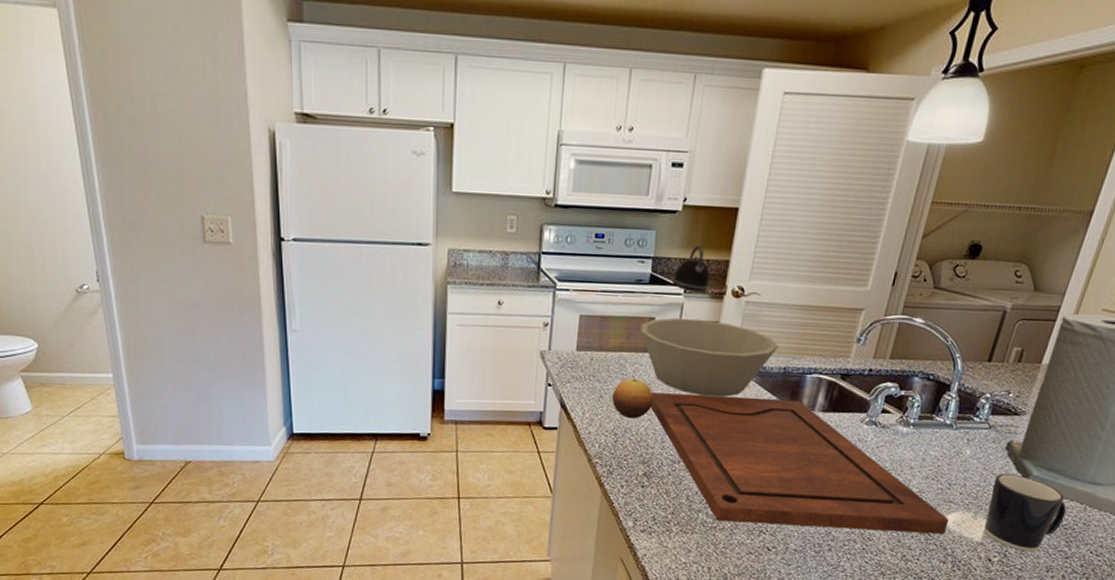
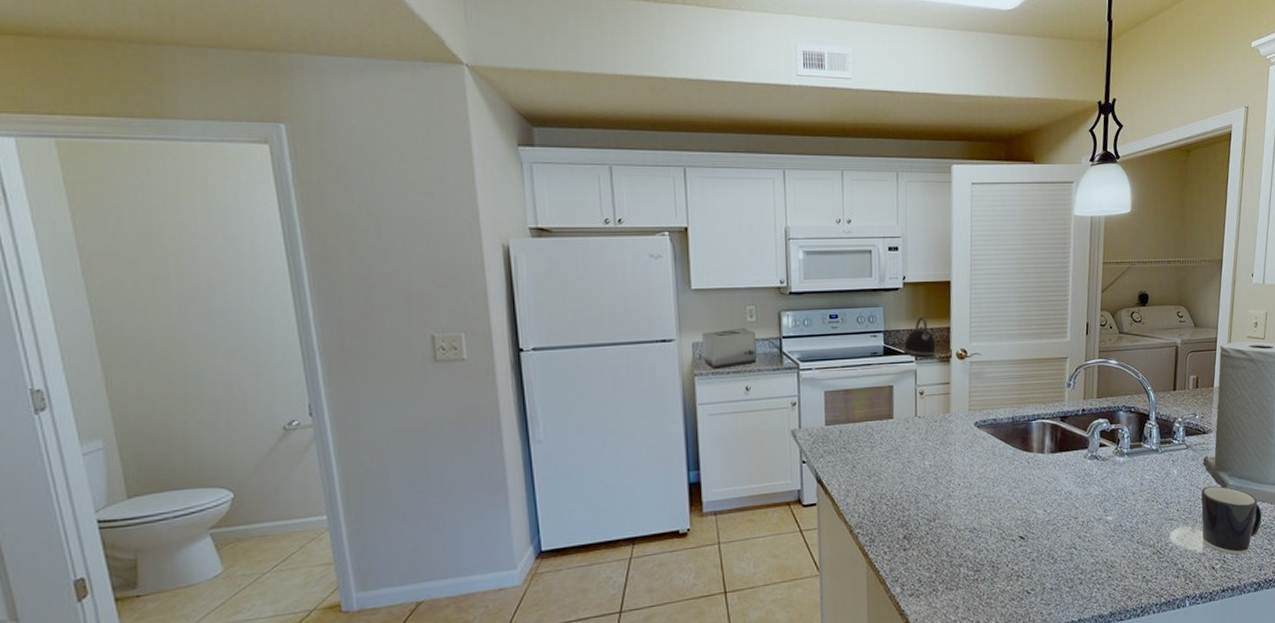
toaster: none [458,238,514,279] -> present [702,328,757,369]
fruit: present [611,378,654,418] -> none [864,445,903,484]
bowl: present [641,317,778,397] -> none [882,382,1004,453]
cutting board: present [651,392,949,534] -> none [900,445,1174,573]

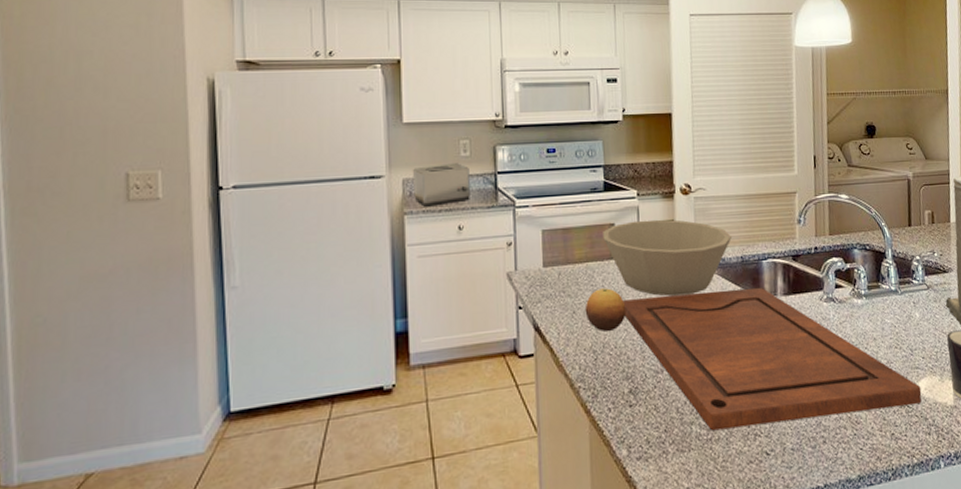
fruit: none [864,445,903,484] -> present [584,288,627,332]
bowl: none [882,382,1004,453] -> present [603,219,732,296]
cutting board: none [900,445,1174,573] -> present [623,287,922,431]
kettle: present [904,316,936,358] -> none [625,150,659,194]

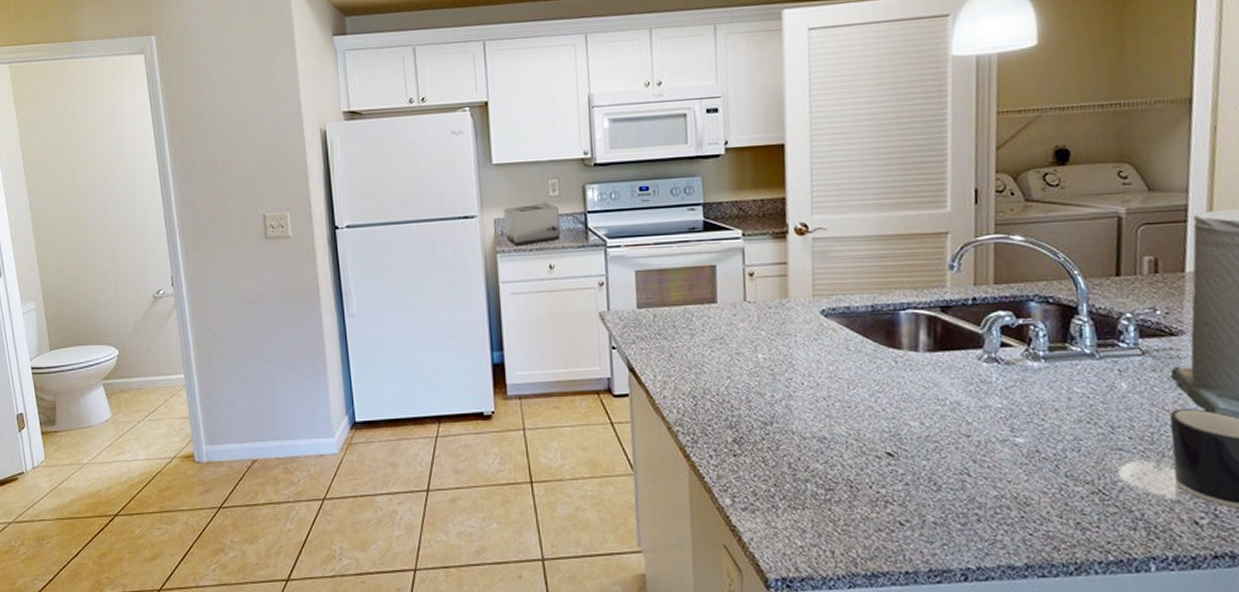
fruit: present [584,288,627,332] -> none [682,333,730,377]
bowl: present [603,219,732,296] -> none [702,262,859,345]
cutting board: present [623,287,922,431] -> none [726,340,1126,493]

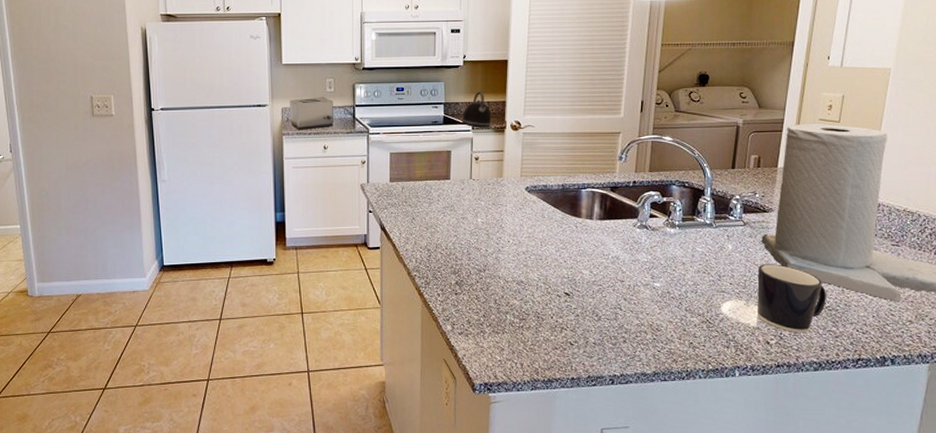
kettle: none [728,186,769,234] -> present [462,91,492,128]

